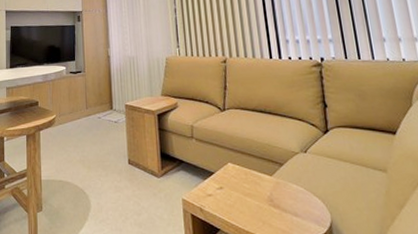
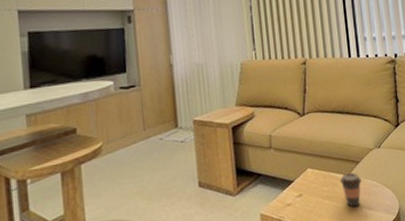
coffee cup: none [262,173,286,211] -> present [339,172,362,208]

